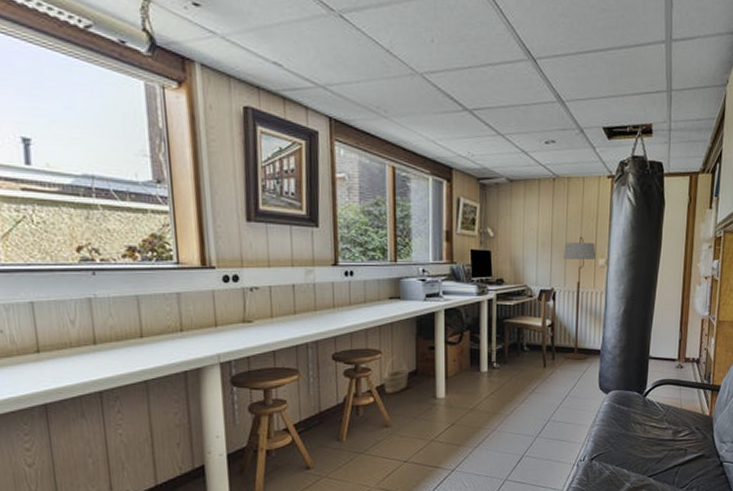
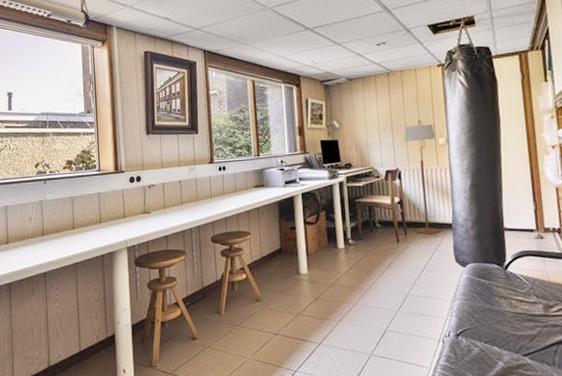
basket: present [382,355,409,395] -> none [252,236,275,271]

